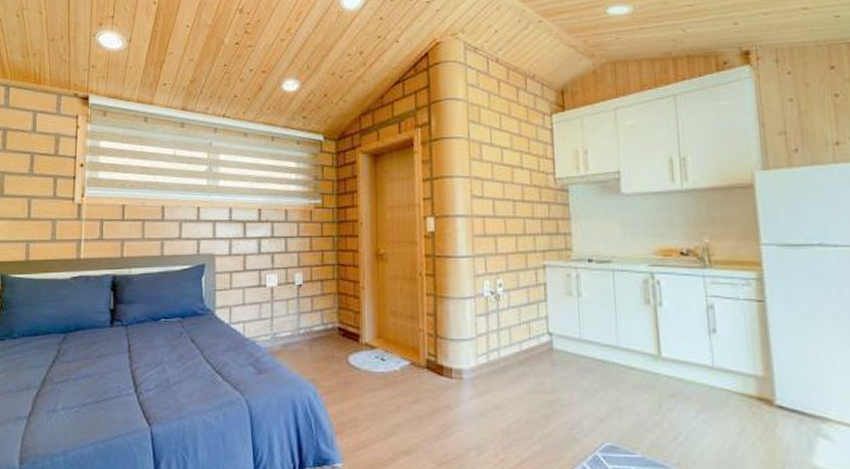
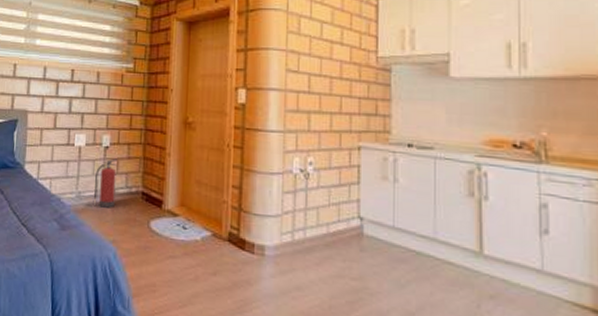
fire extinguisher: none [289,296,311,347] -> present [93,158,117,208]

